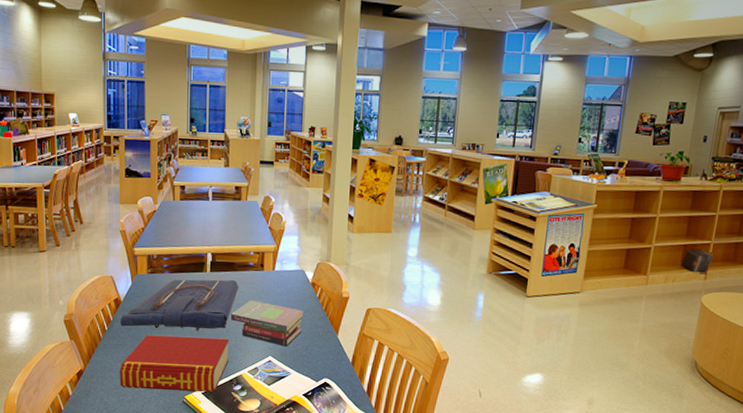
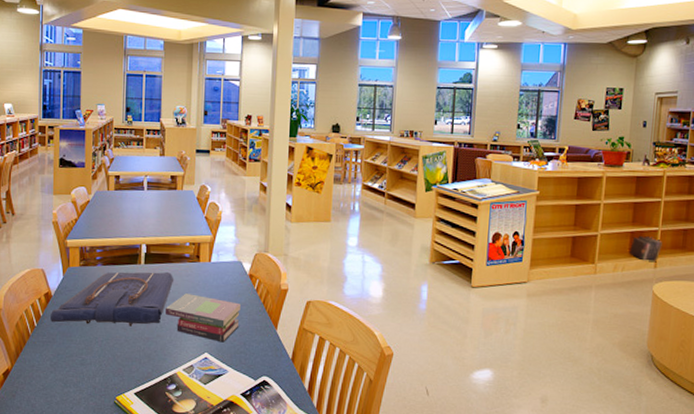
book: present [120,335,229,392] -> none [48,331,164,392]

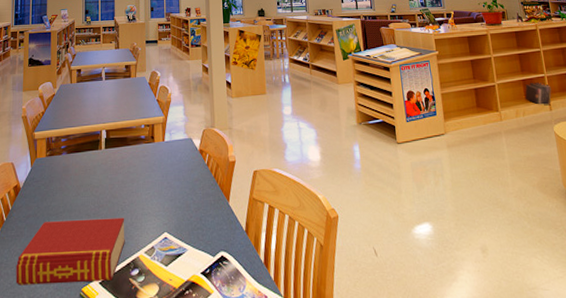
book: none [48,331,164,392] -> present [16,217,125,286]
tote bag: present [51,271,174,327] -> none [19,154,133,215]
books: present [166,293,241,343] -> none [126,174,195,220]

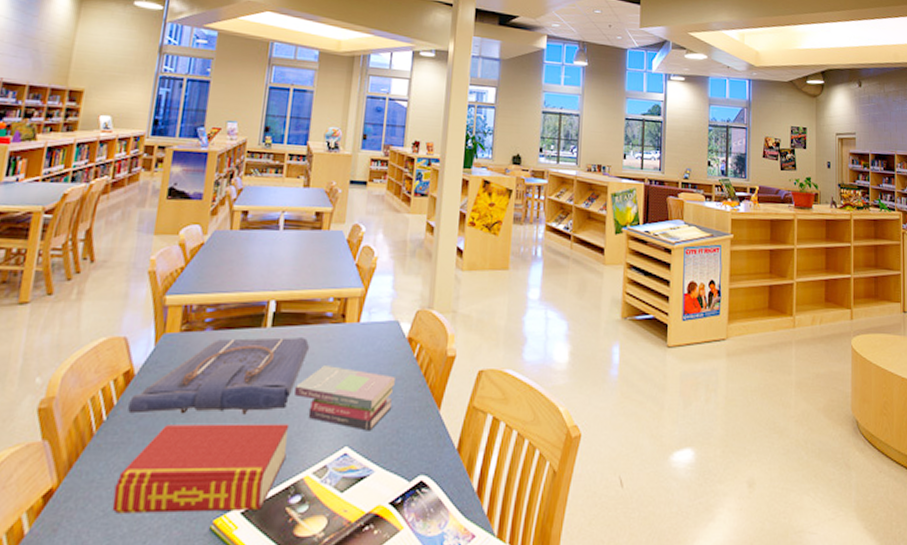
tote bag: none [19,154,133,215] -> present [128,336,310,415]
books: none [126,174,195,220] -> present [295,366,395,431]
books: present [525,82,552,105] -> none [826,284,856,312]

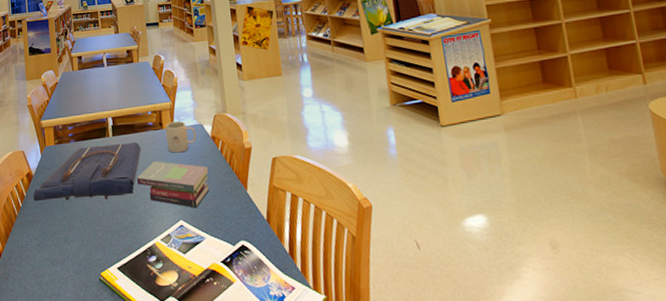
book: present [112,424,290,514] -> none [36,205,140,268]
mug: none [346,314,390,356] -> present [165,121,197,153]

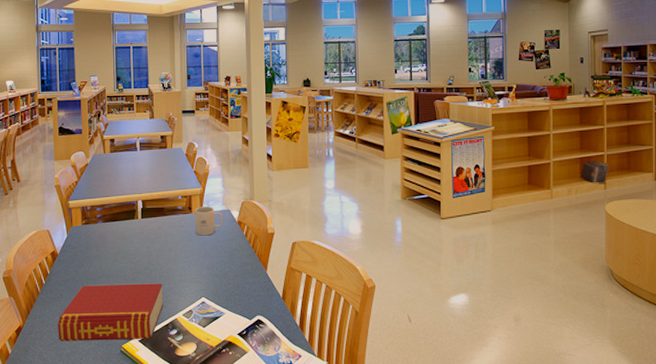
tote bag: present [33,141,142,202] -> none [57,224,170,279]
book: none [36,205,140,268] -> present [58,283,163,341]
books: present [137,161,210,208] -> none [163,243,232,287]
books: none [608,51,646,77] -> present [581,161,609,183]

